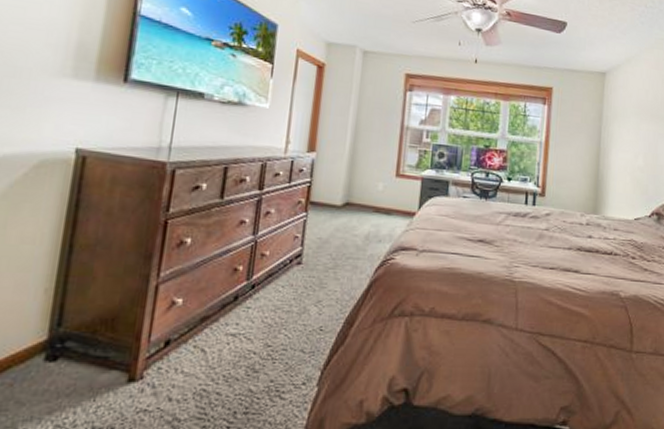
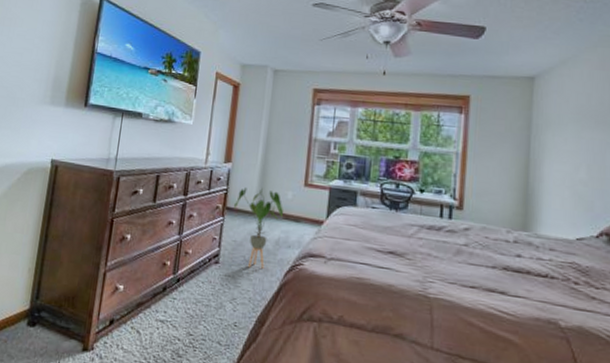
house plant: none [319,180,375,267] -> present [234,188,284,269]

